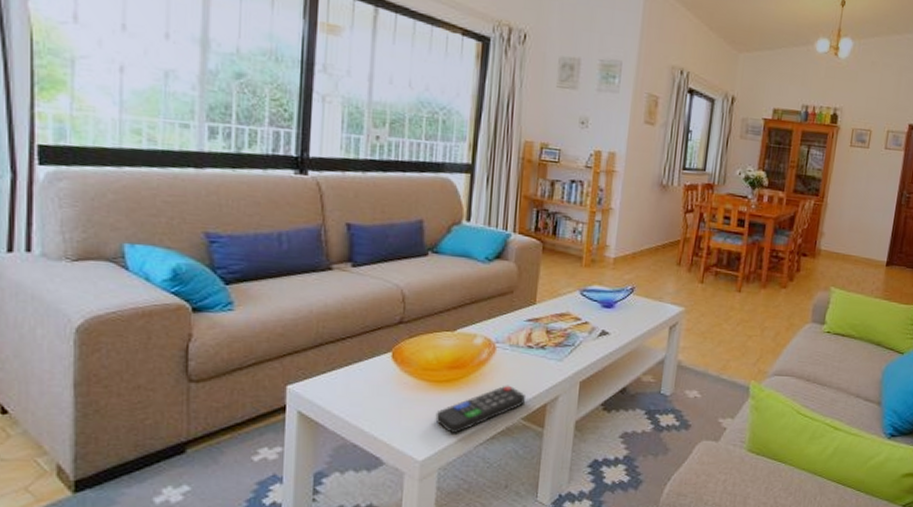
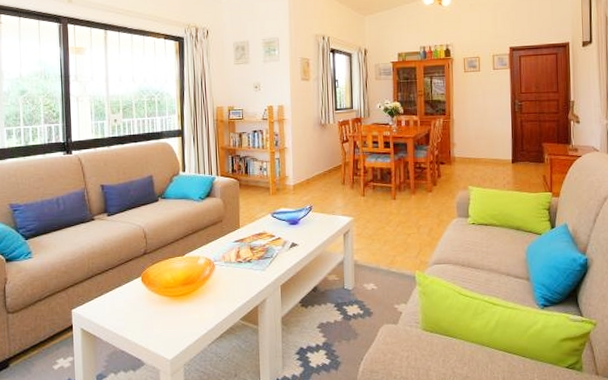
remote control: present [435,385,526,434] -> none [177,293,242,336]

